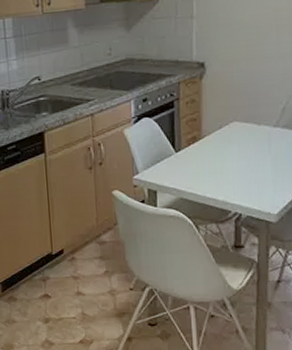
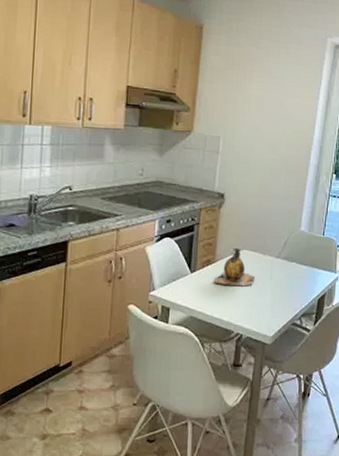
vase: none [202,121,251,162] -> present [213,248,256,287]

